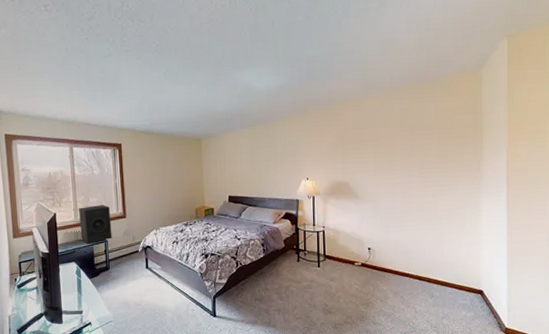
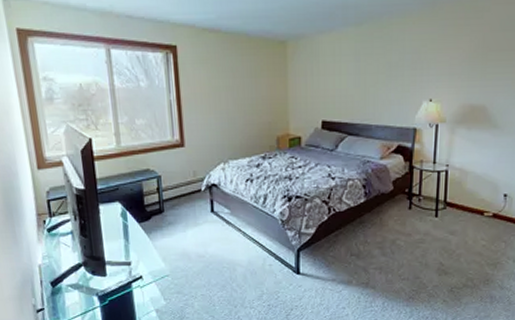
studio monitor: present [79,205,112,244] -> none [121,129,167,179]

